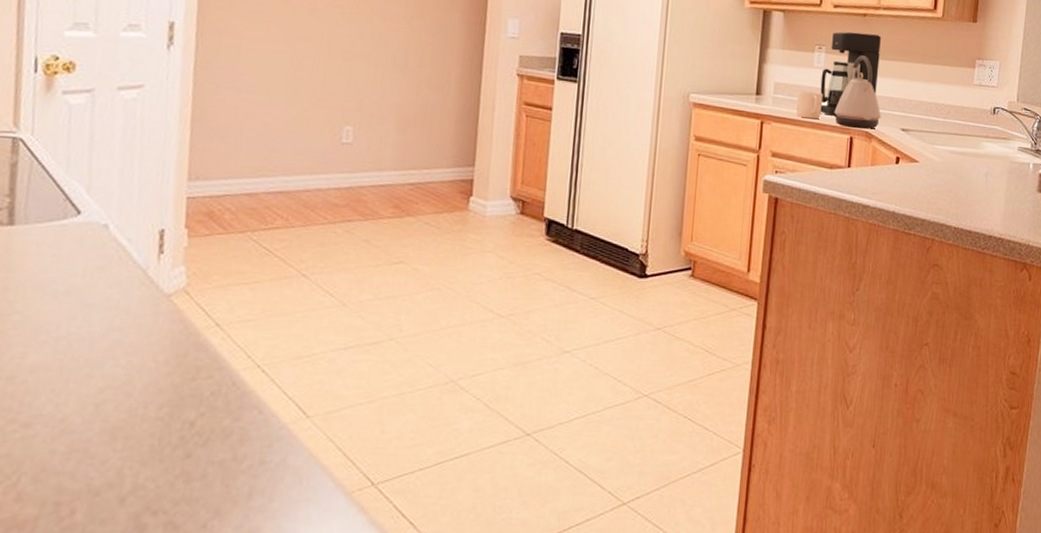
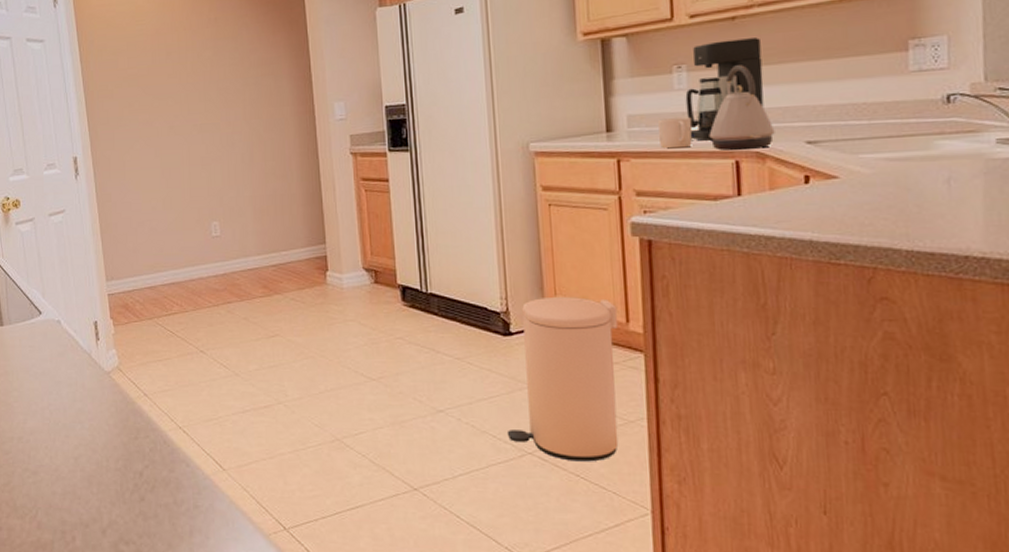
pedal bin: none [627,243,742,404] -> present [506,296,619,462]

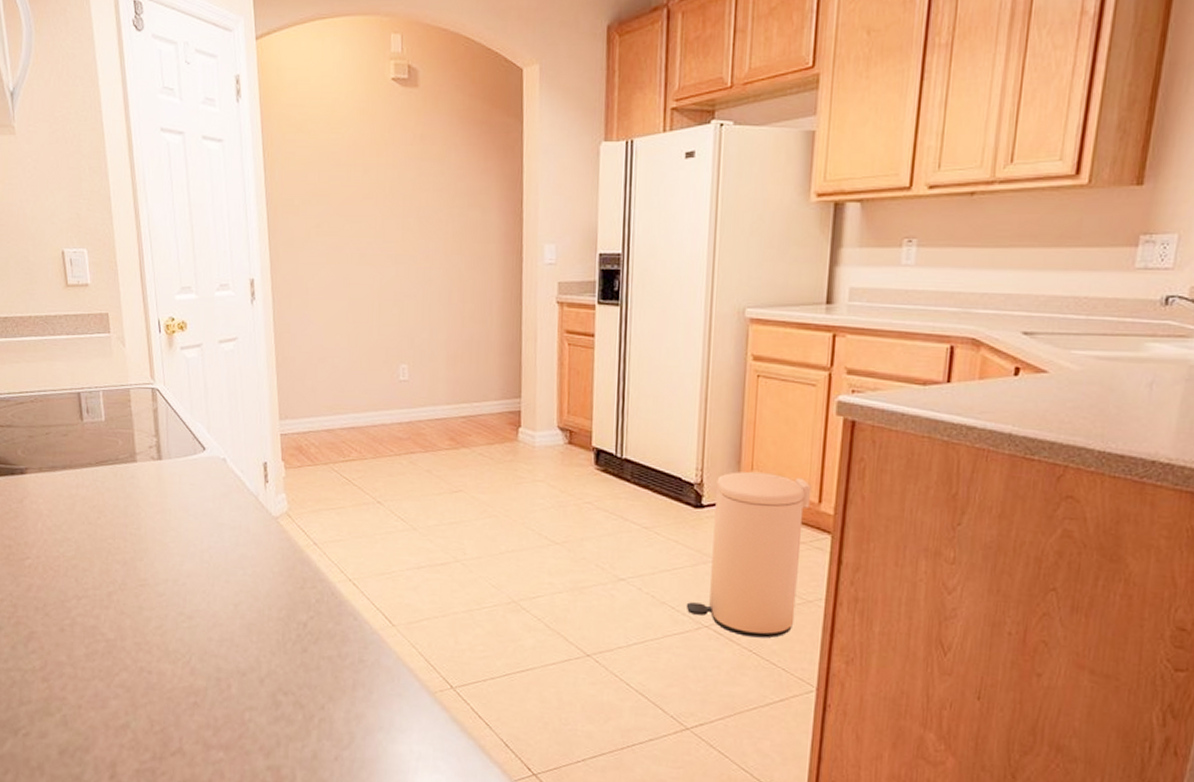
mug: present [658,117,693,149] -> none [878,295,915,328]
coffee maker: present [685,38,764,141] -> none [909,217,995,322]
kettle: present [709,65,775,152] -> none [928,245,994,337]

